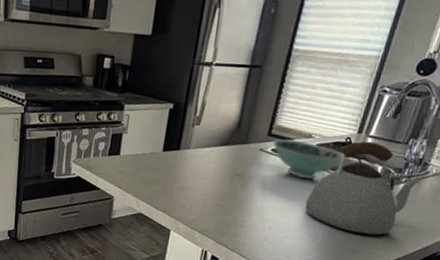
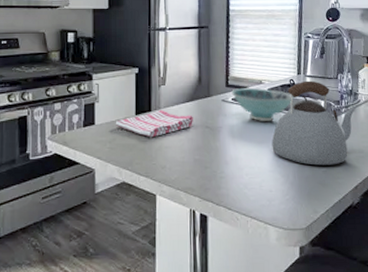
dish towel: none [140,150,225,176] -> present [115,110,194,138]

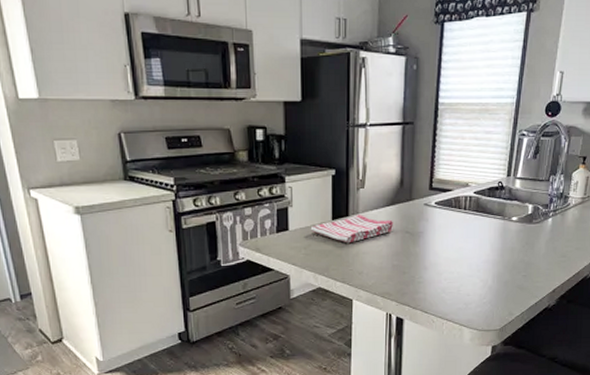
bowl: present [231,88,295,121] -> none [435,191,502,226]
kettle: present [271,80,357,166] -> none [473,183,565,270]

